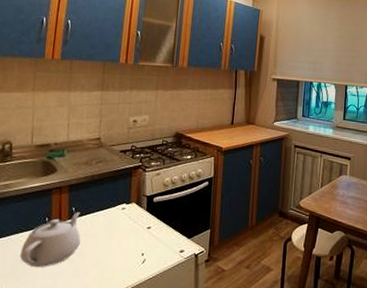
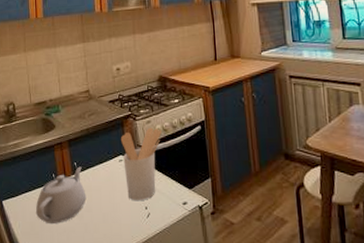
utensil holder: none [125,179,170,248] -> present [120,127,162,201]

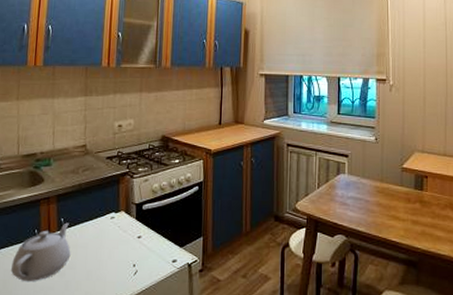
utensil holder: present [120,127,162,201] -> none [114,185,159,259]

